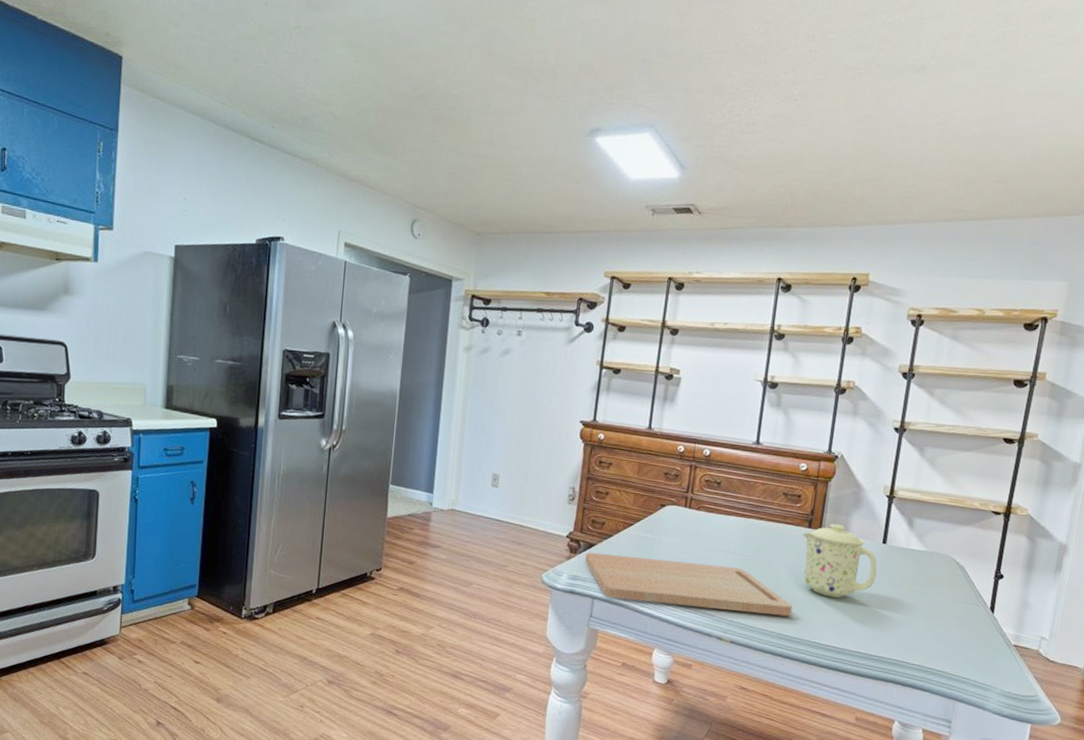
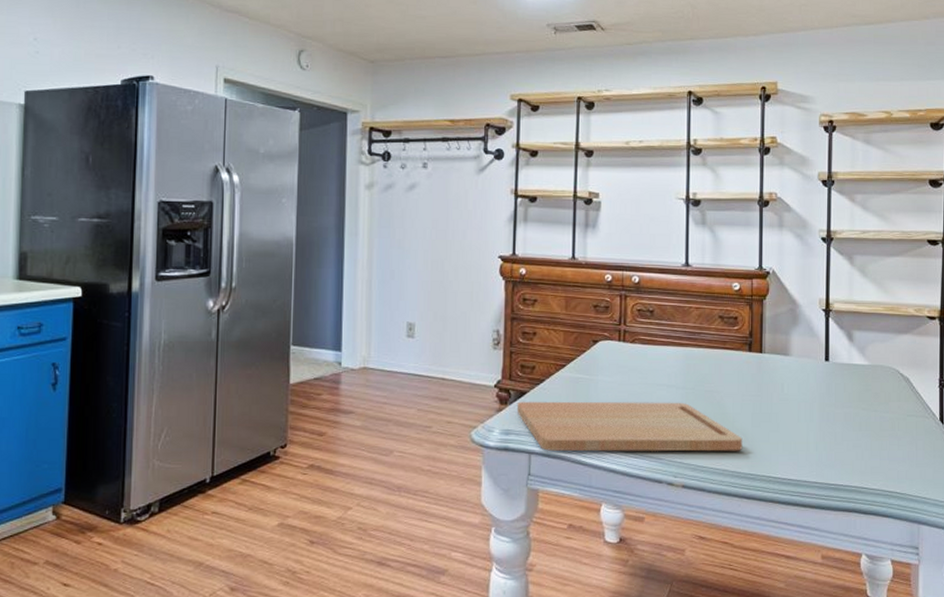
mug: present [802,523,878,598] -> none [744,344,823,425]

